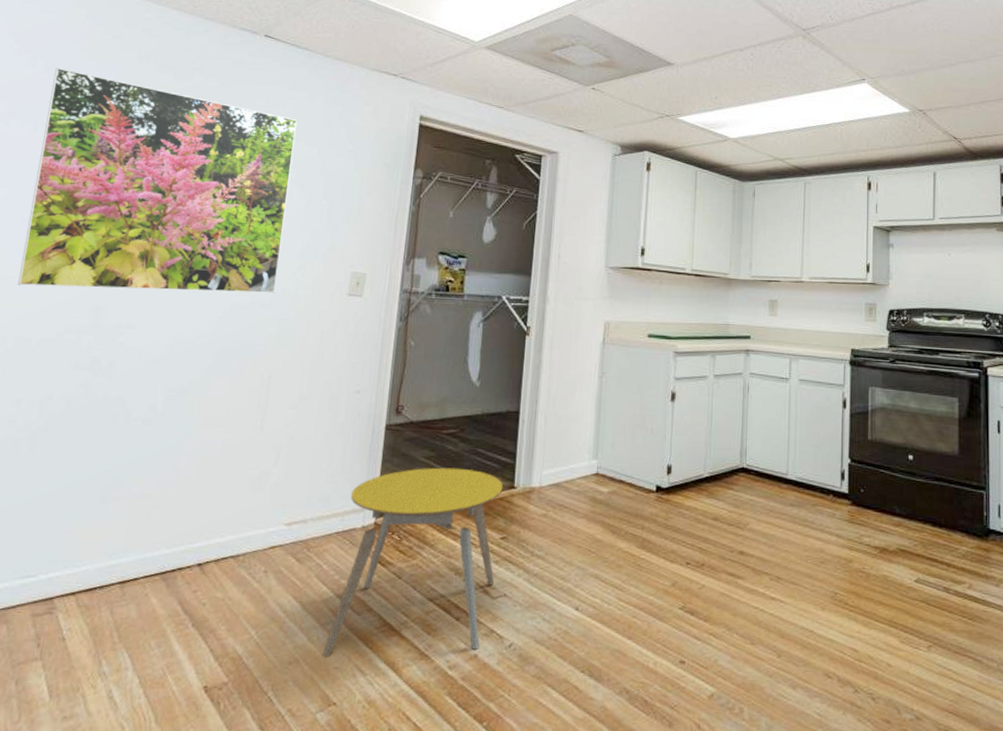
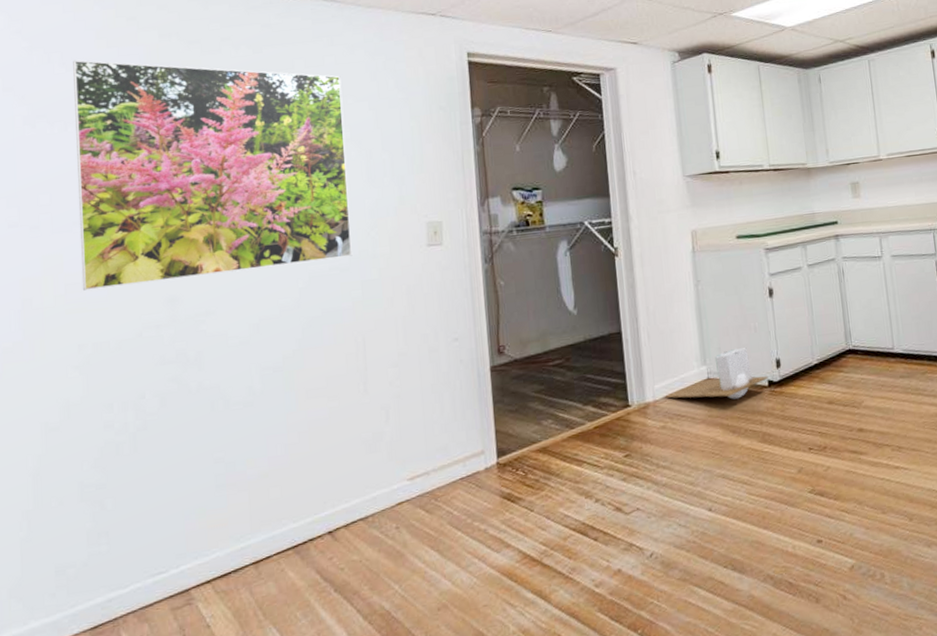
stool: present [321,467,504,658] -> none [467,396,626,598]
trash can: none [551,448,657,499] -> present [665,347,768,400]

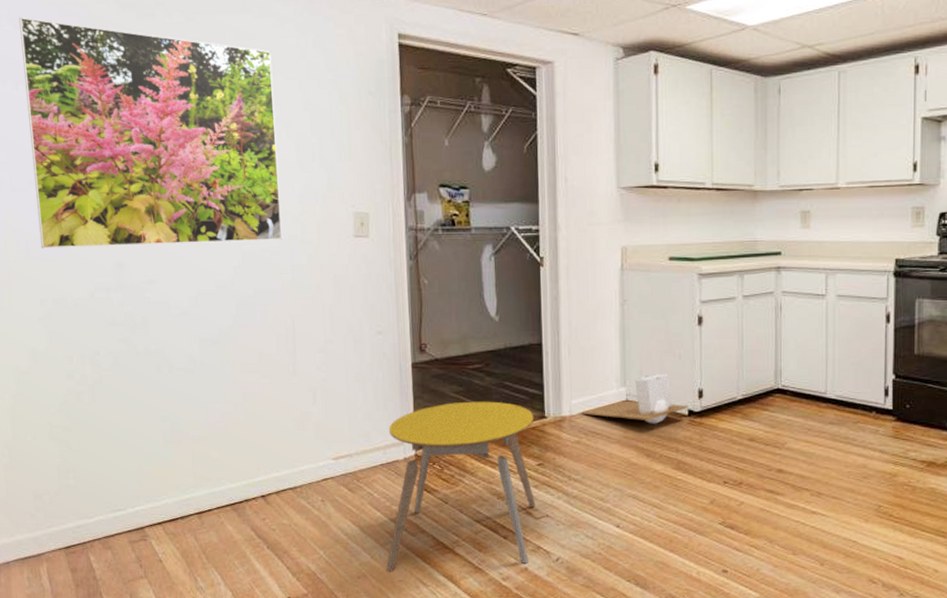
stool: none [467,396,626,598] -> present [386,401,536,572]

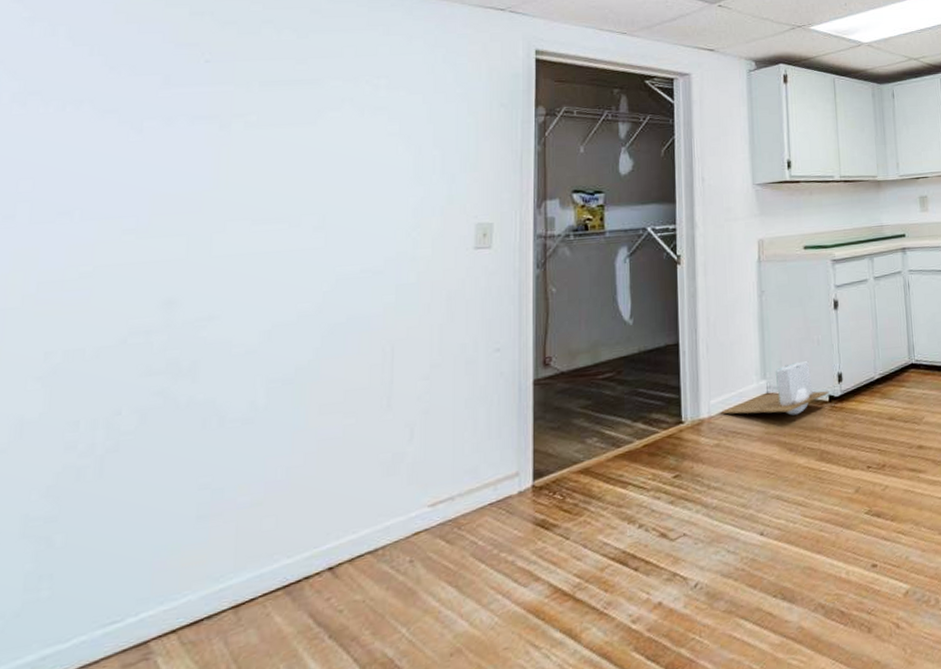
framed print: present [19,17,283,249] -> none [59,34,395,290]
stool: present [386,401,536,572] -> none [487,411,672,641]

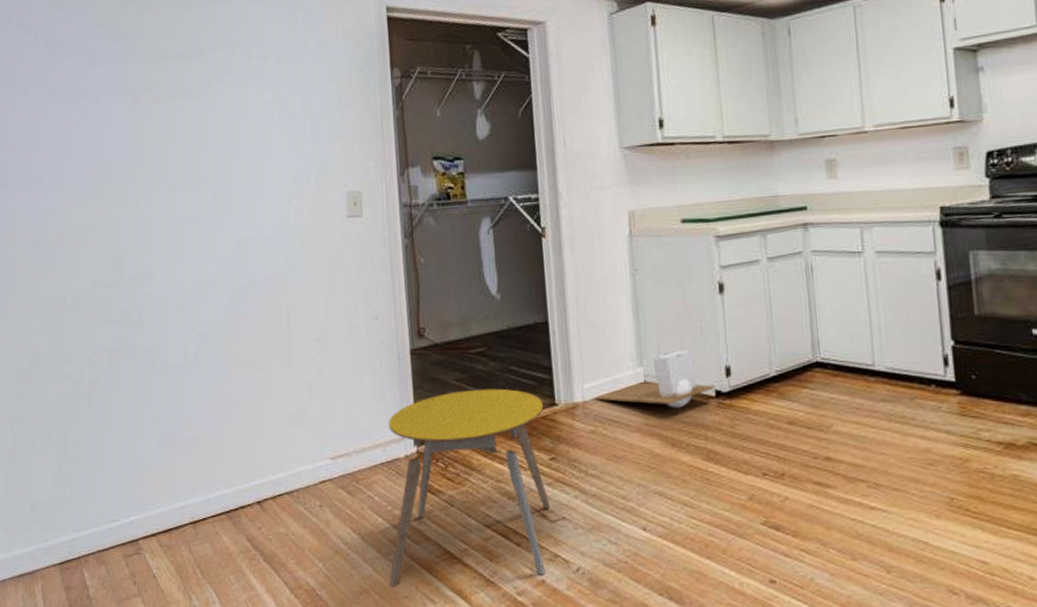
stool: none [487,411,672,641] -> present [388,388,551,587]

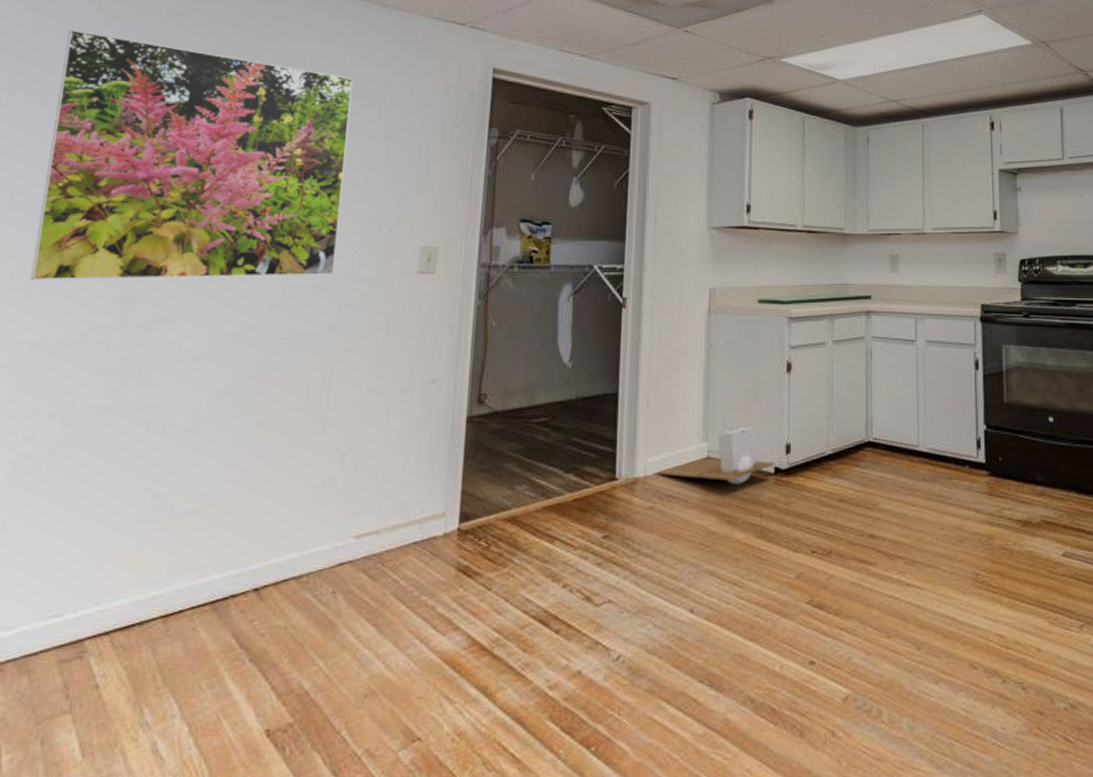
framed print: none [28,22,276,247] -> present [30,29,354,280]
stool: present [388,388,551,587] -> none [402,461,603,687]

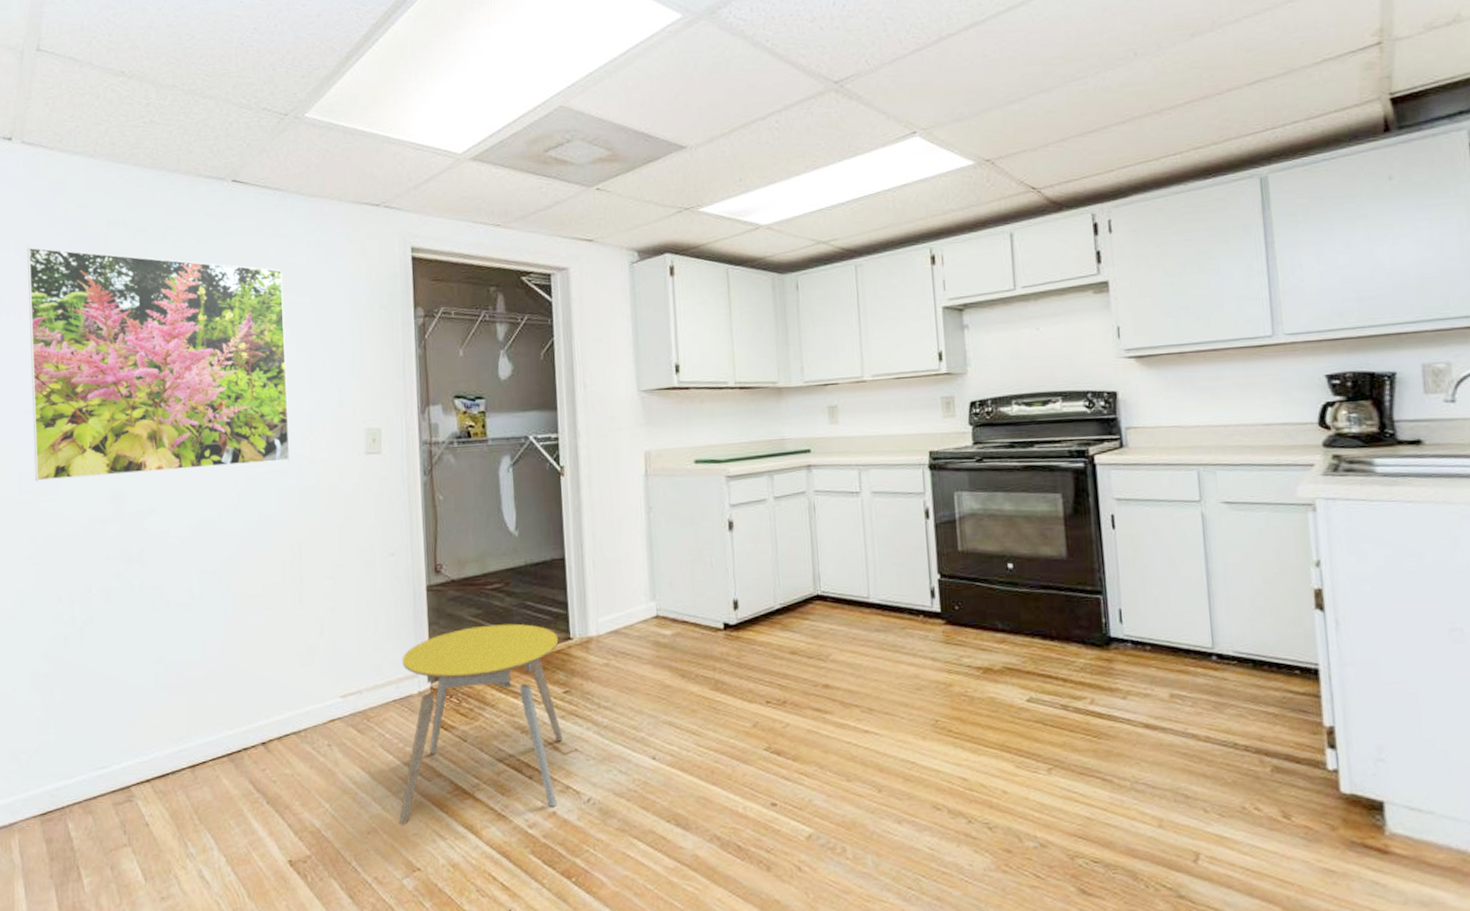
stool: none [402,461,603,687] -> present [398,623,564,825]
trash can: present [657,427,775,485] -> none [609,585,724,641]

